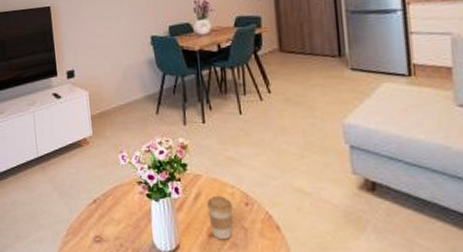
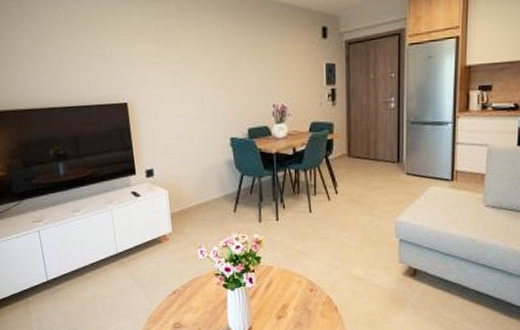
coffee cup: present [207,195,234,240] -> none [277,283,300,321]

